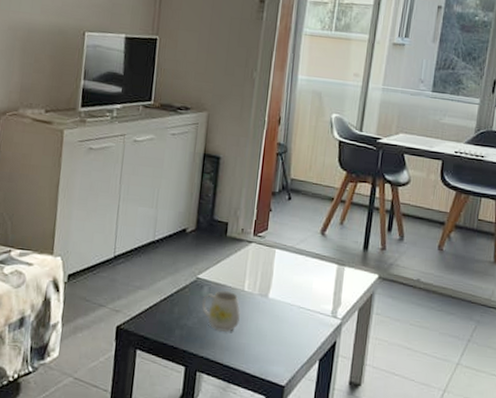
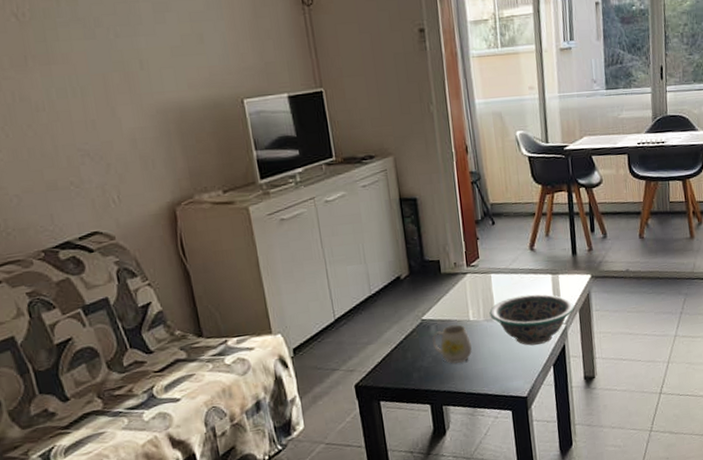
decorative bowl: none [265,278,354,335] -> present [489,294,574,346]

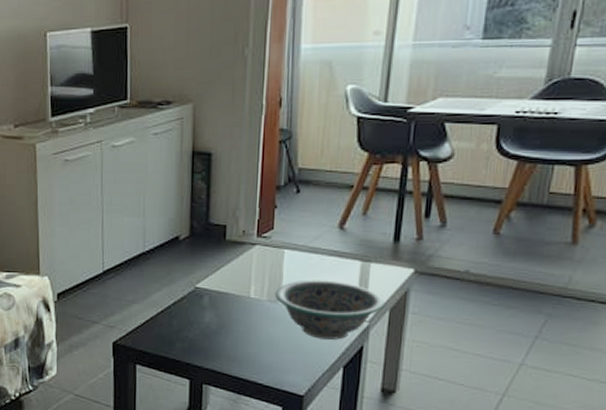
mug: present [431,324,472,364] -> none [203,299,247,342]

